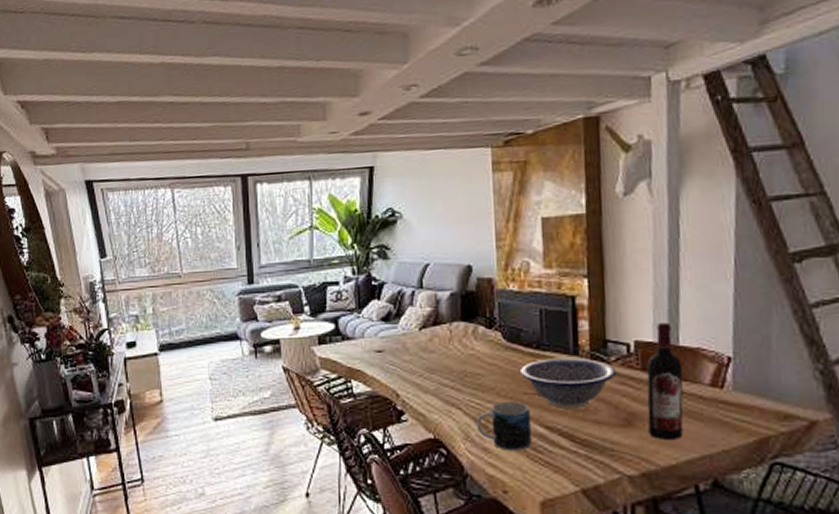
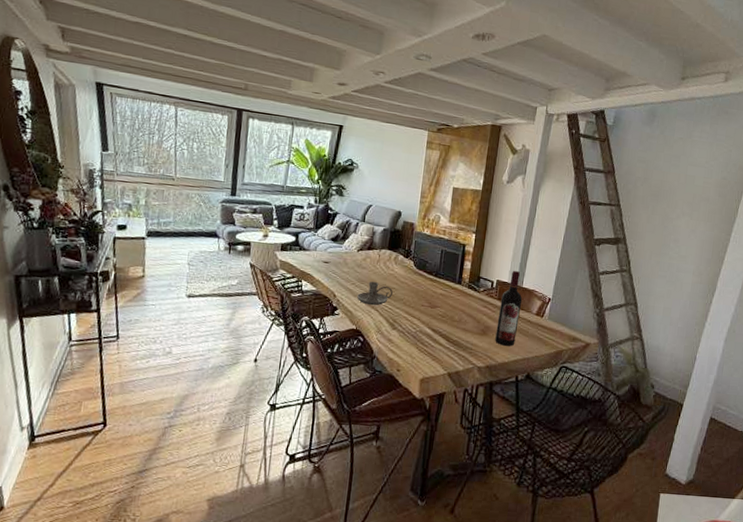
candle holder: none [429,369,478,403] -> present [357,281,393,306]
mug: present [476,402,532,450] -> none [386,309,424,344]
decorative bowl: present [521,358,617,410] -> none [422,284,483,320]

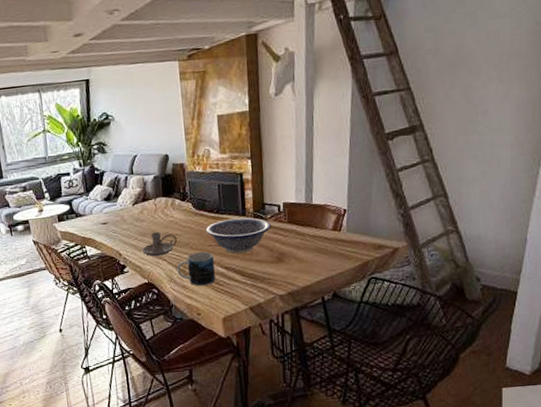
mug: none [386,309,424,344] -> present [177,252,215,286]
decorative bowl: none [422,284,483,320] -> present [206,217,272,254]
wine bottle: present [495,270,523,346] -> none [291,188,315,269]

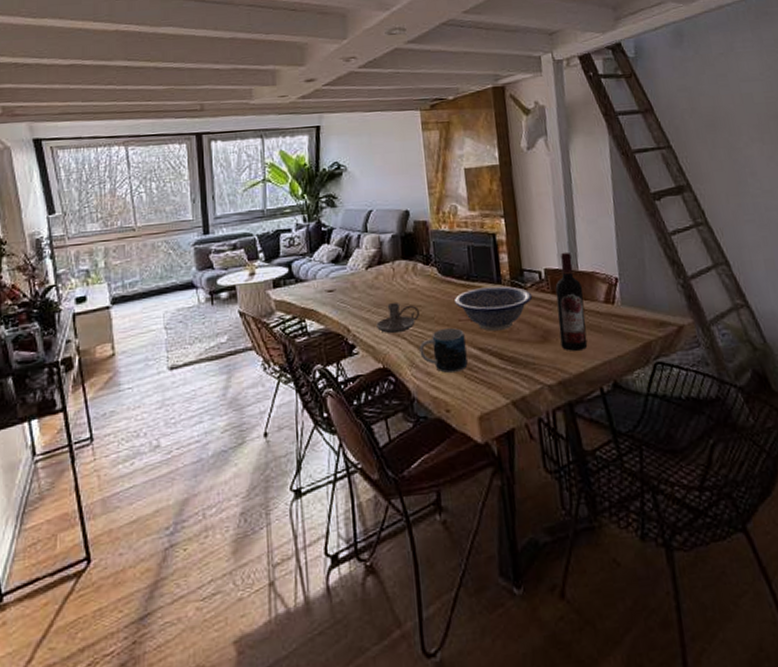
wine bottle: none [291,188,315,269] -> present [555,252,588,351]

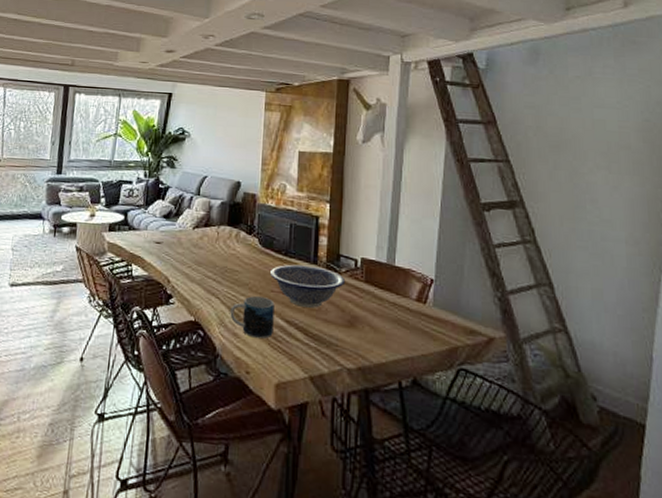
candle holder: present [376,303,419,334] -> none [194,264,235,293]
wine bottle: present [555,252,588,351] -> none [366,245,397,342]

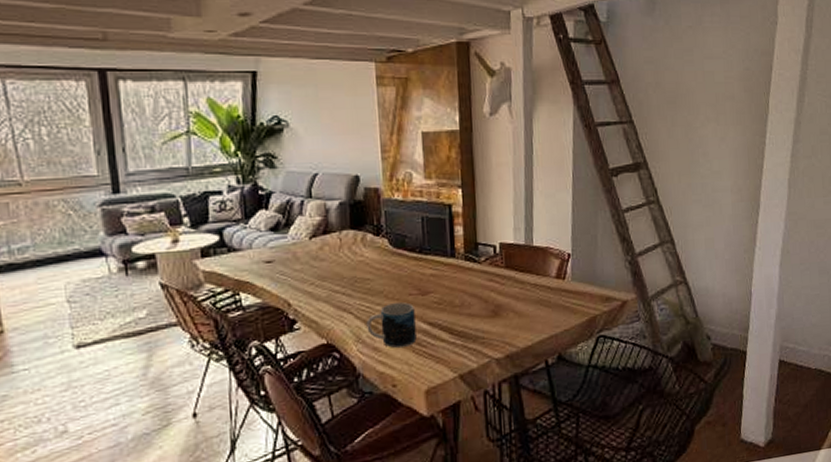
decorative bowl: present [270,264,346,309] -> none [406,259,486,306]

